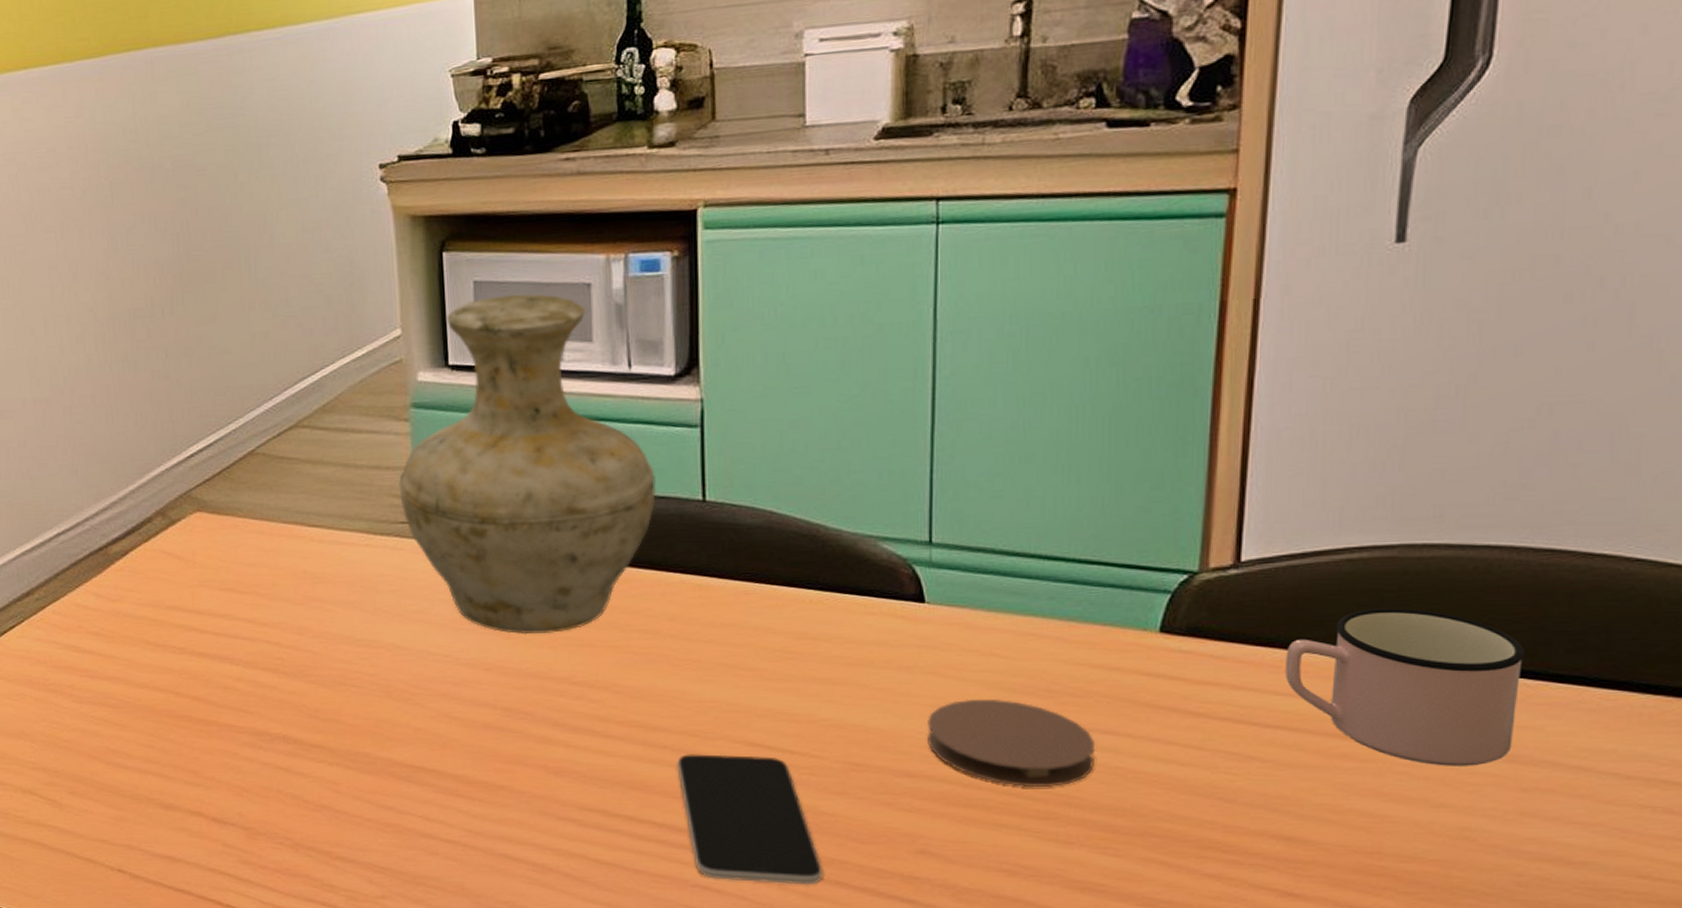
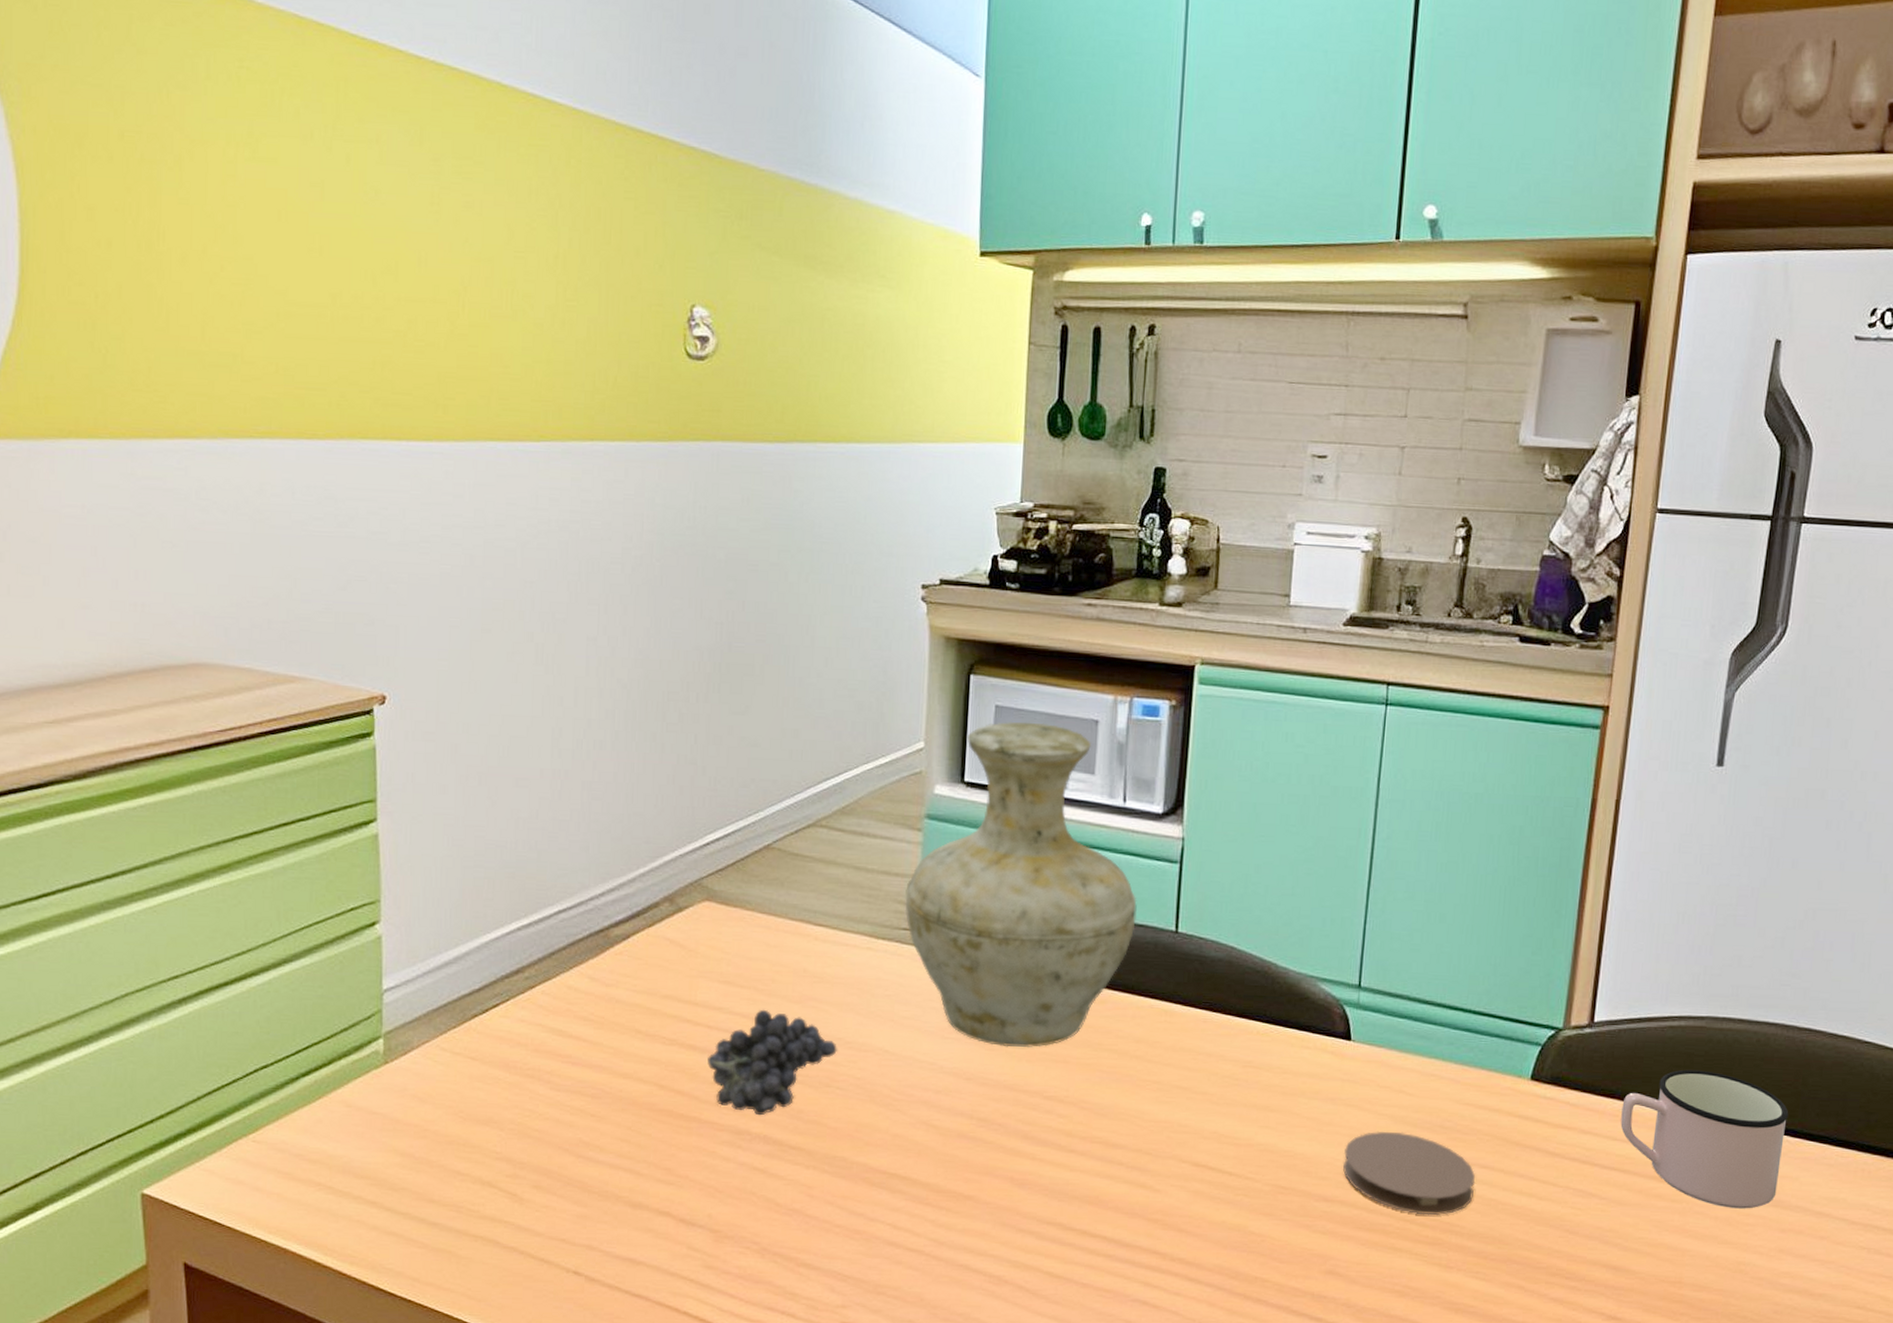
fruit: none [219,613,348,717] -> present [707,1009,838,1116]
smartphone: present [676,754,823,885] -> none [1129,1171,1247,1302]

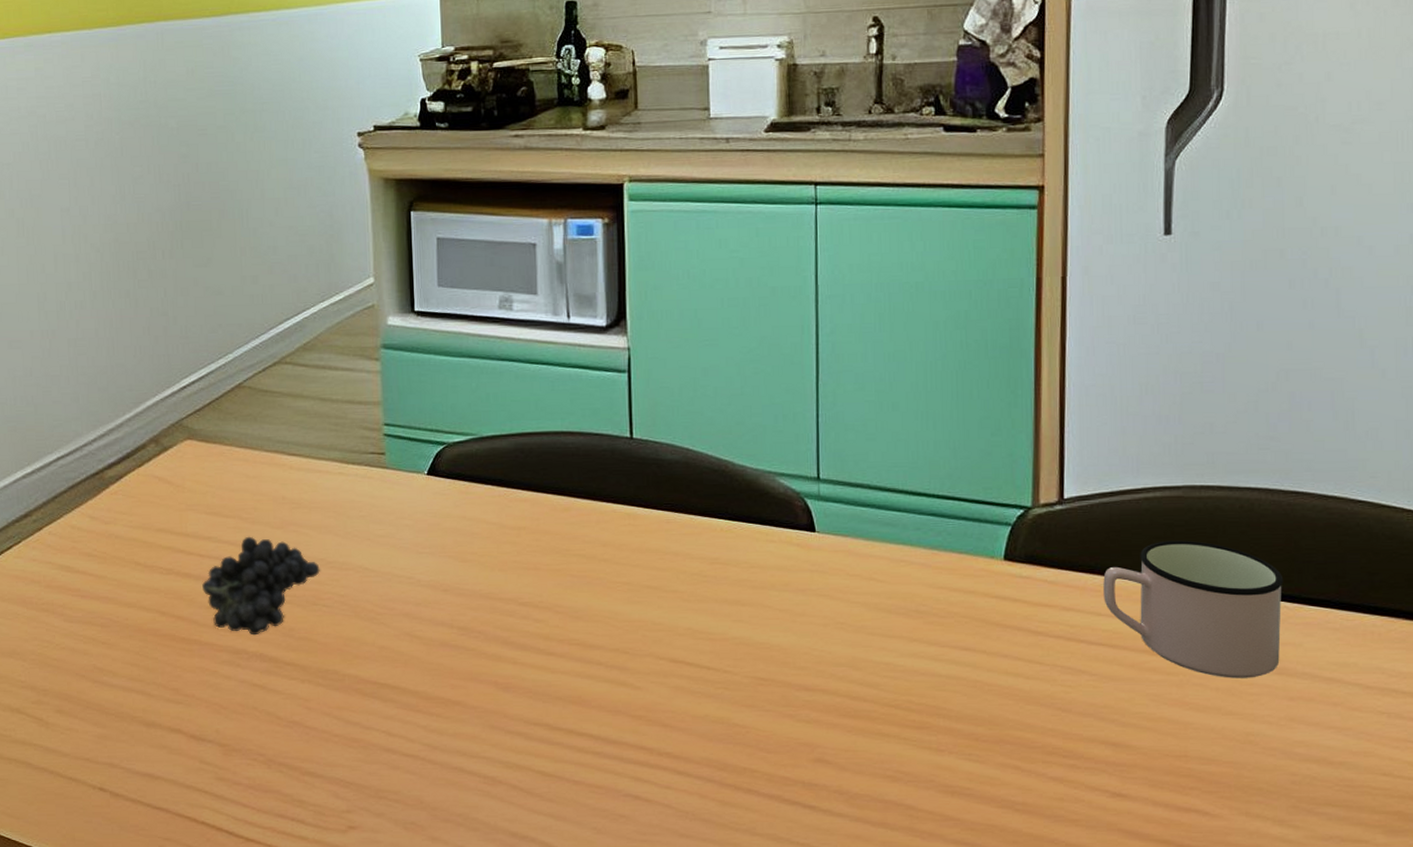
vase: present [905,721,1137,1047] -> none [369,250,591,558]
coaster: present [1343,1131,1476,1216] -> none [820,618,958,700]

